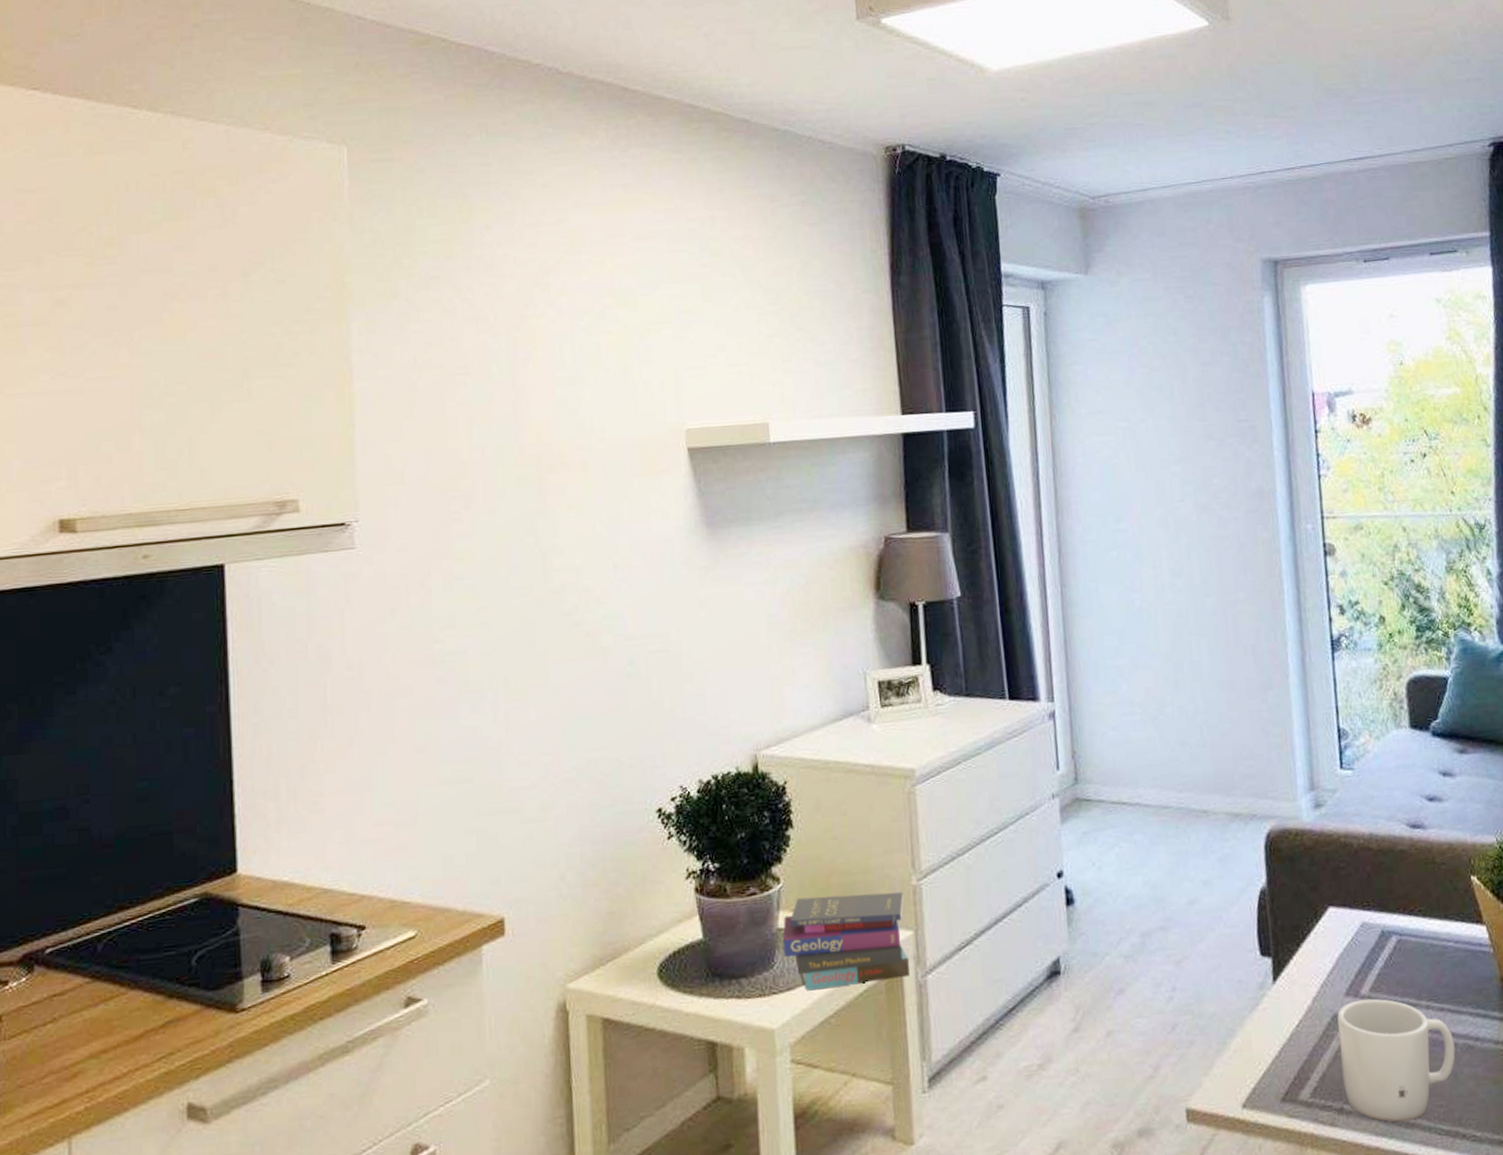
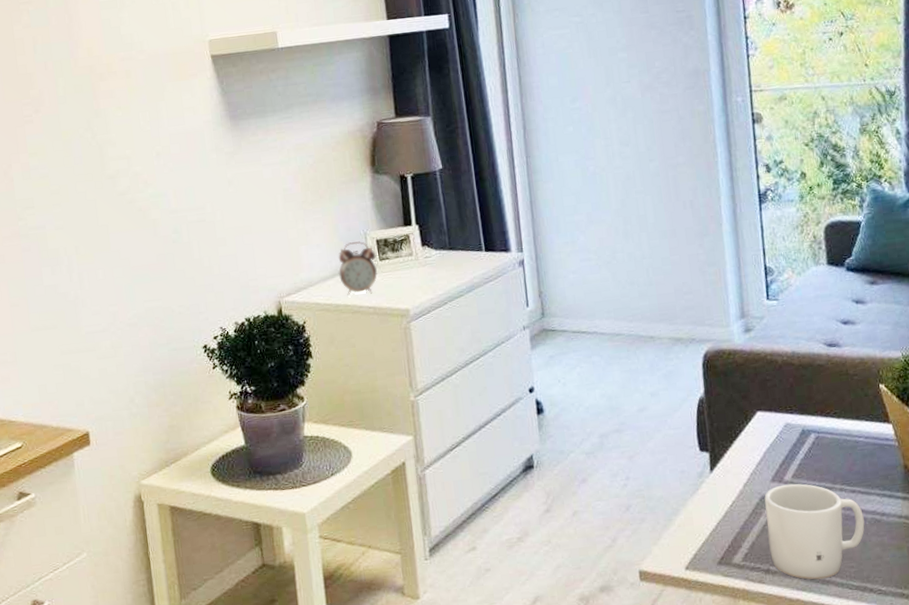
books: present [783,892,910,991] -> none [308,406,412,484]
alarm clock: none [829,682,878,750] -> present [338,241,377,296]

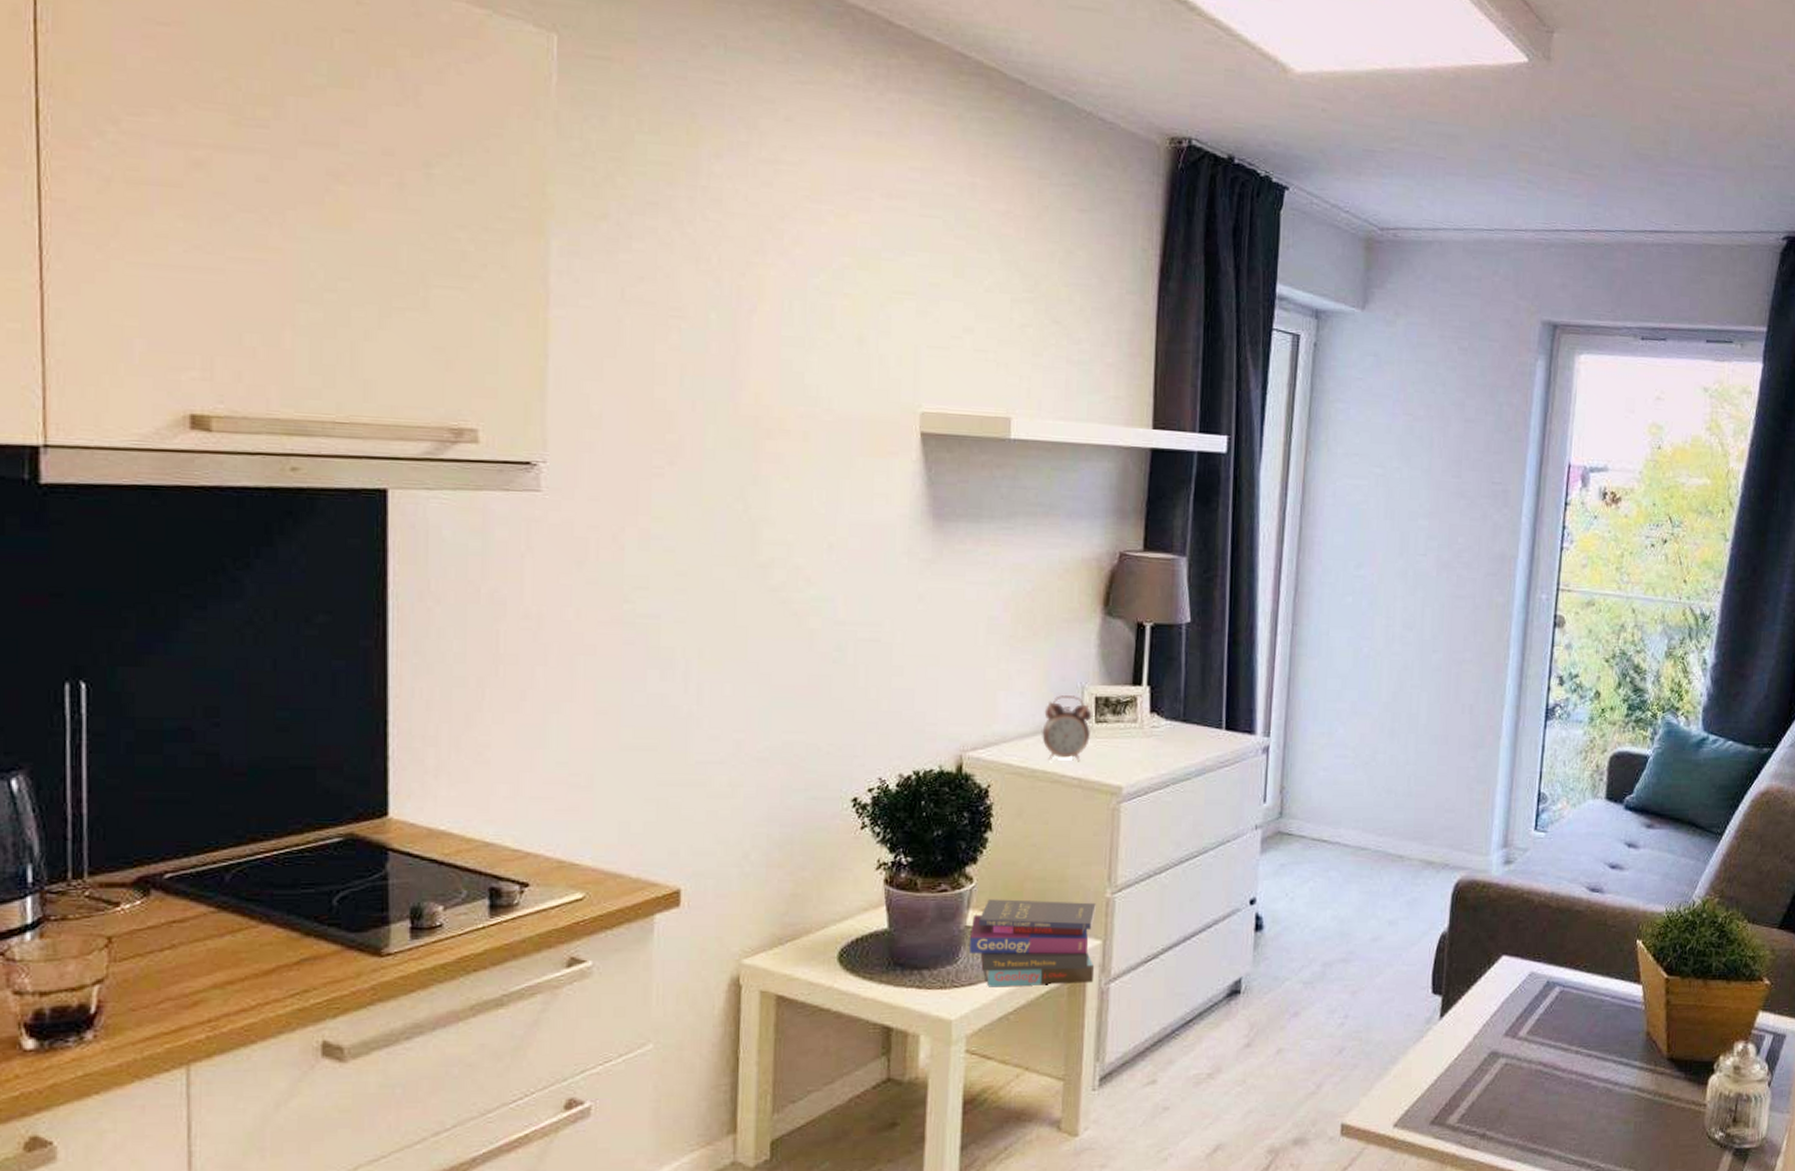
books: none [308,406,412,484] -> present [968,899,1096,987]
mug: present [764,483,865,580] -> none [1489,1040,1596,1150]

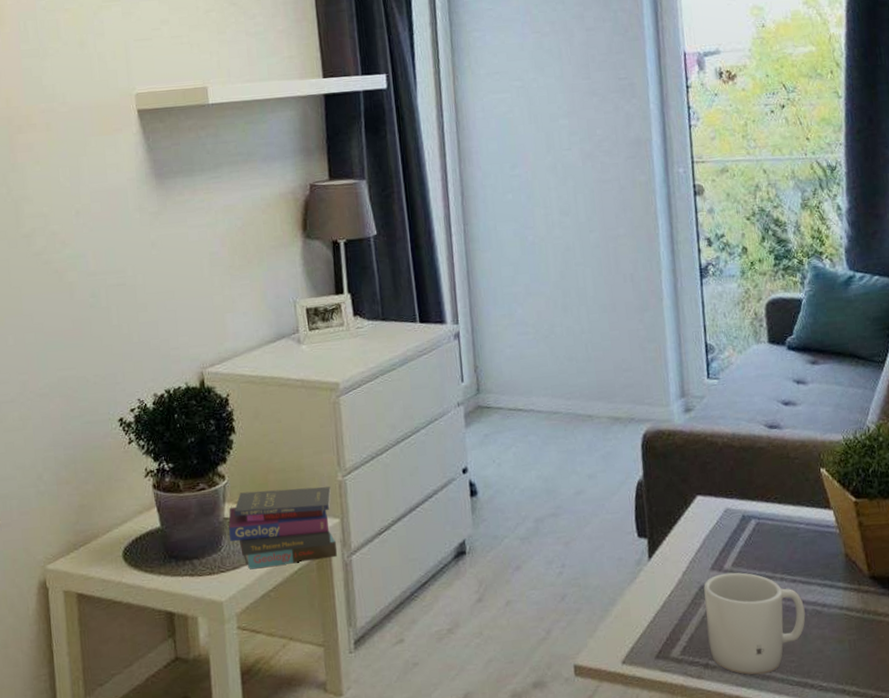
alarm clock: present [1041,695,1092,762] -> none [265,310,306,367]
mug: none [1489,1040,1596,1150] -> present [703,572,806,675]

